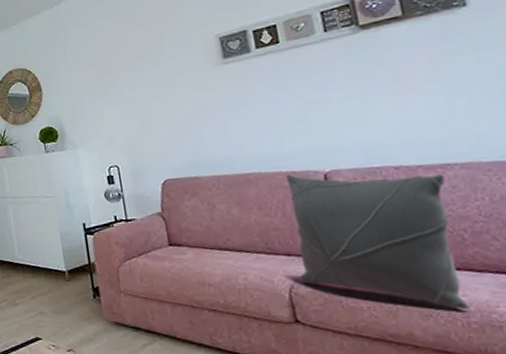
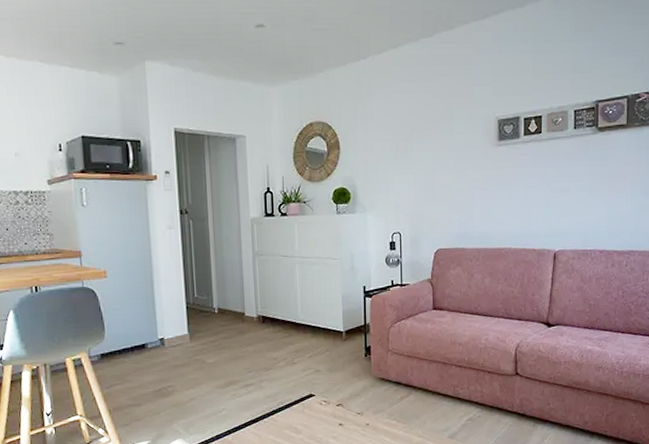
pillow: present [286,174,470,309] -> none [525,251,628,362]

